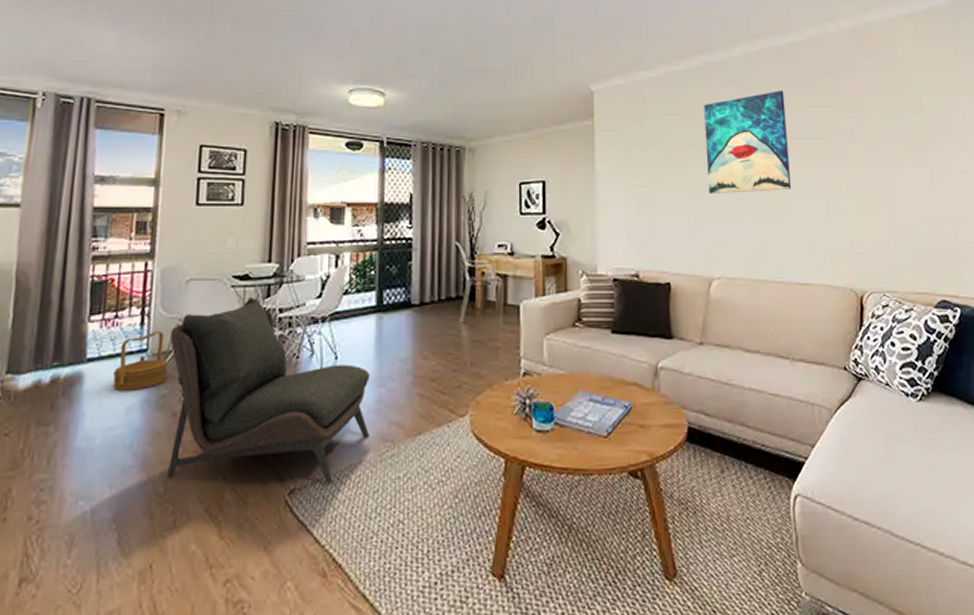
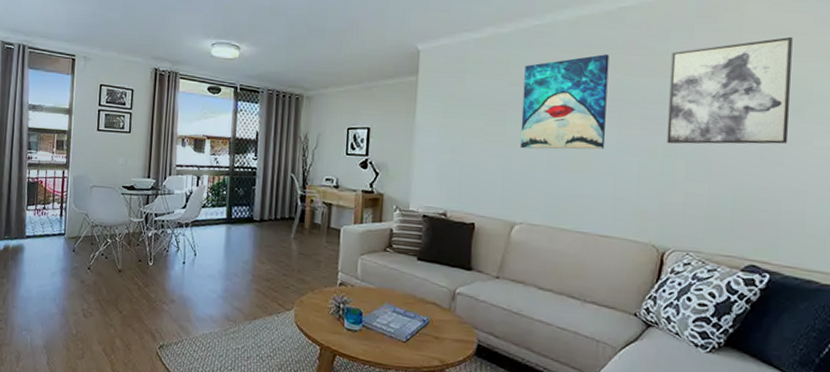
basket: present [113,330,170,390] -> none [42,221,79,262]
armless chair: present [168,296,370,483] -> none [78,202,220,345]
wall art: none [841,69,954,180] -> present [666,36,793,144]

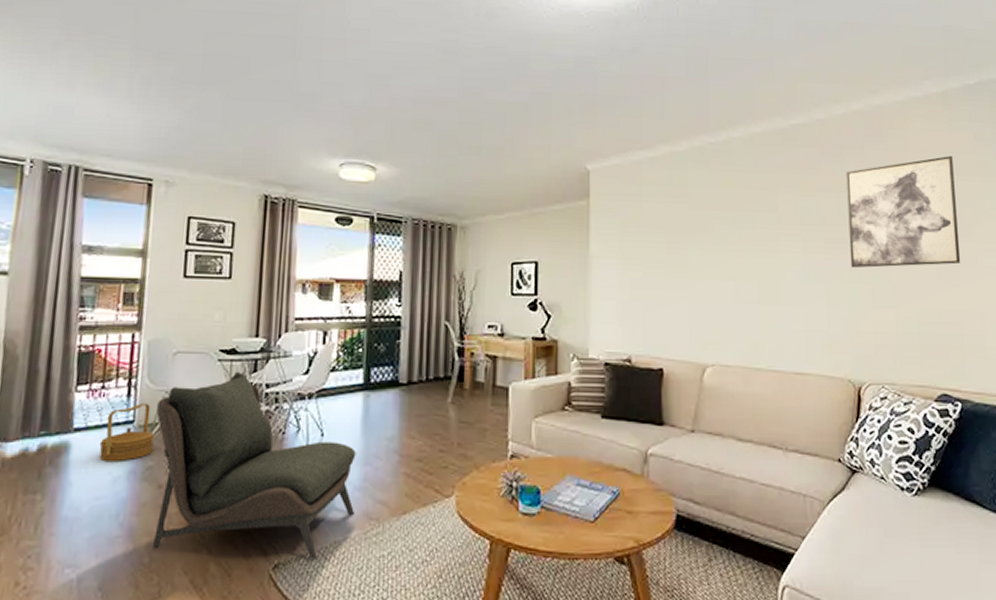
basket: none [42,221,79,262] -> present [99,402,156,461]
armless chair: none [78,202,220,345] -> present [153,371,356,559]
wall art: present [520,54,610,150] -> none [703,174,792,279]

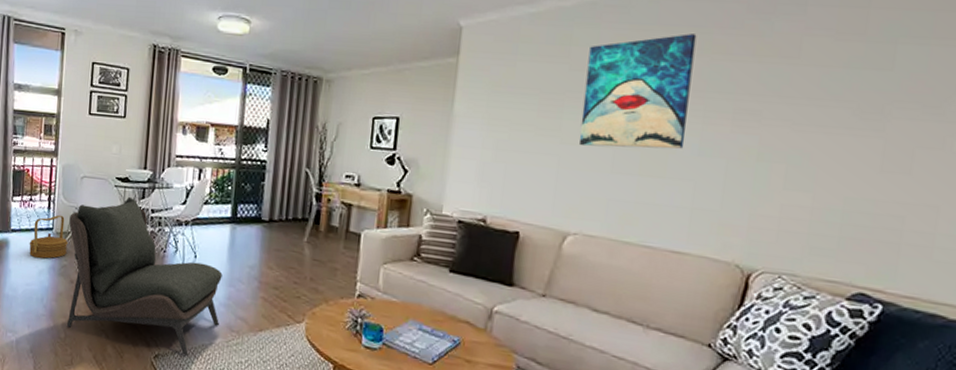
wall art: none [703,174,792,279] -> present [579,33,697,149]
wall art: present [846,155,961,269] -> none [762,13,938,148]

